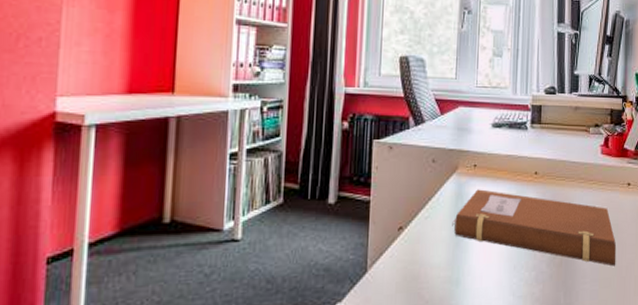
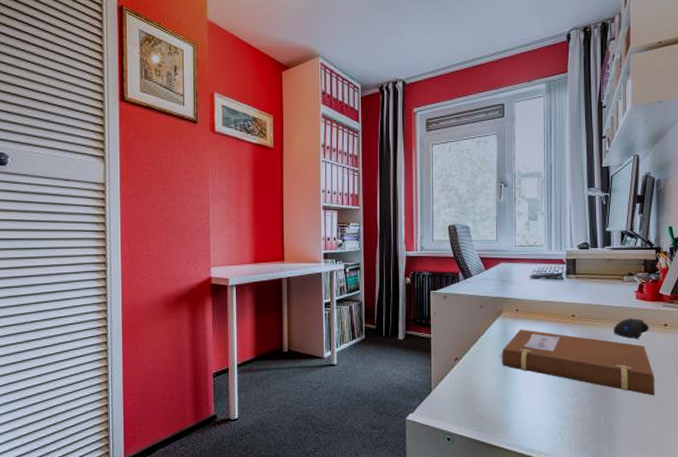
computer mouse: none [577,176,613,200] -> present [613,318,649,339]

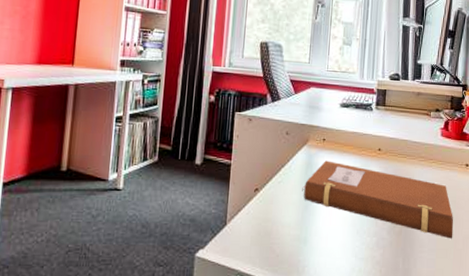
computer mouse: present [613,318,649,339] -> none [417,156,452,178]

